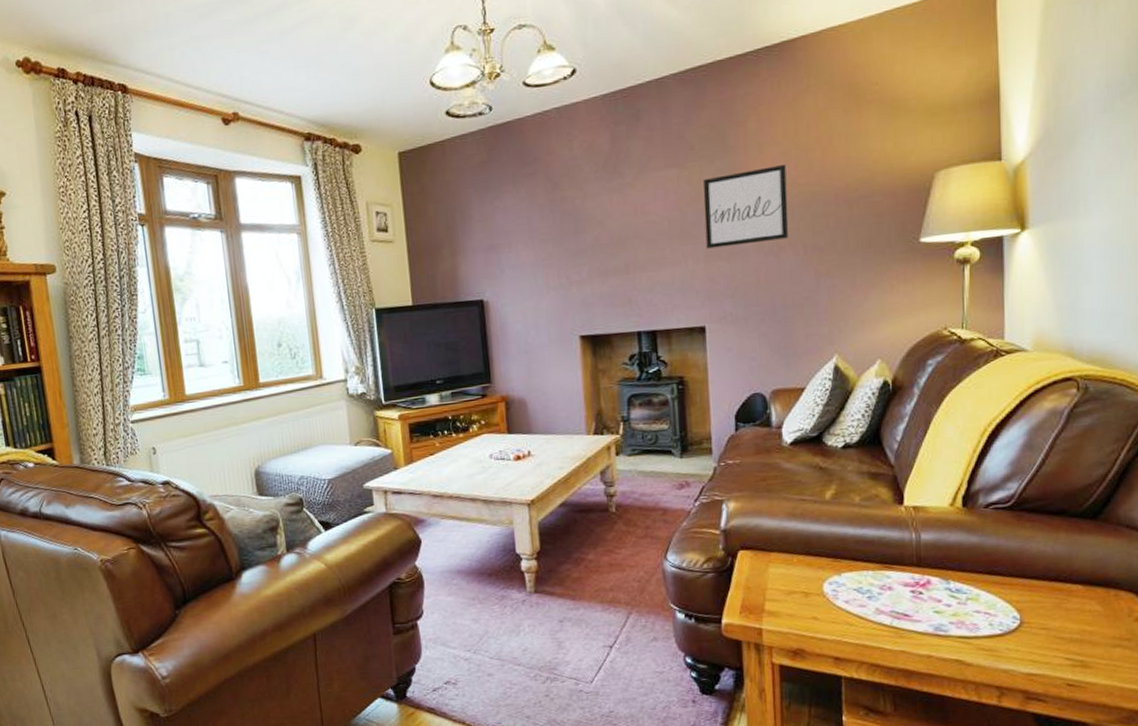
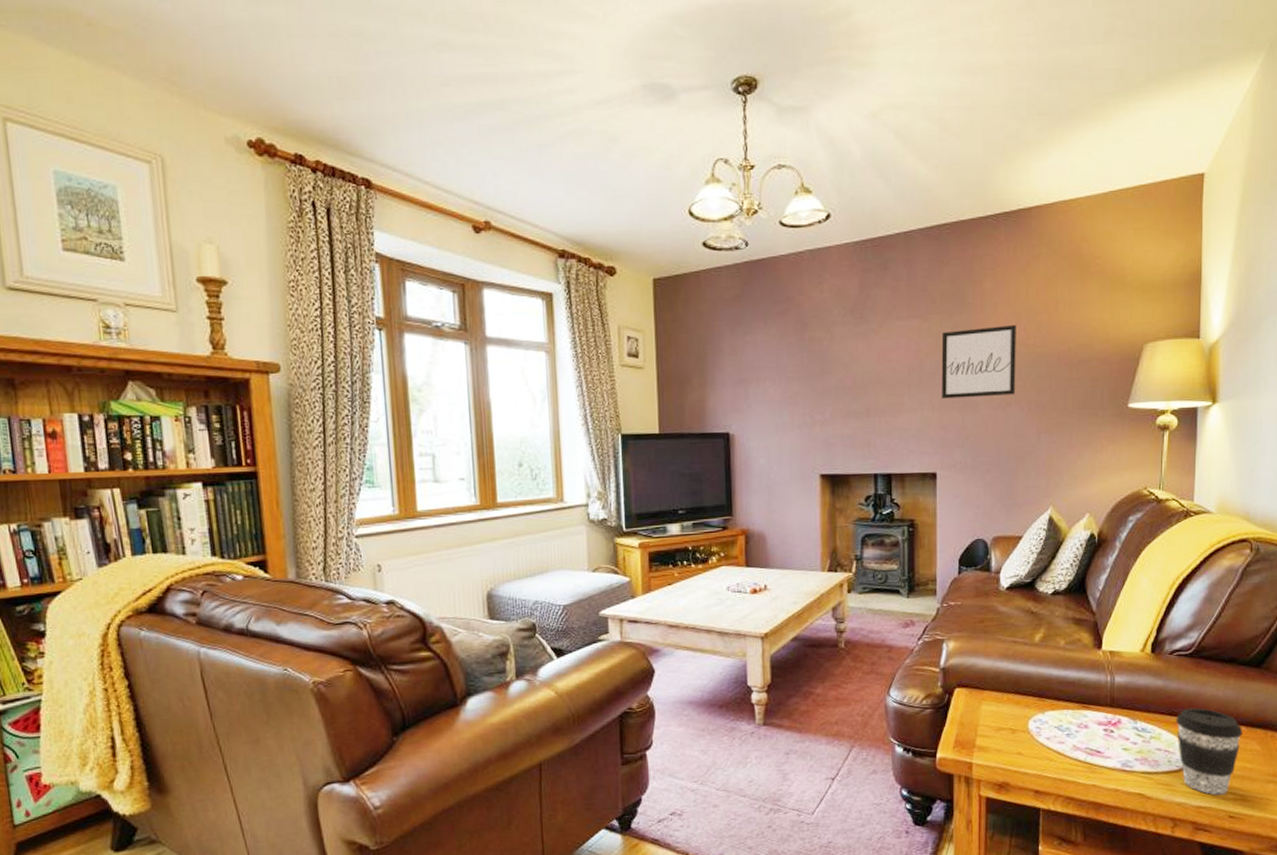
coffee cup: none [996,565,1079,661] -> present [1176,707,1243,795]

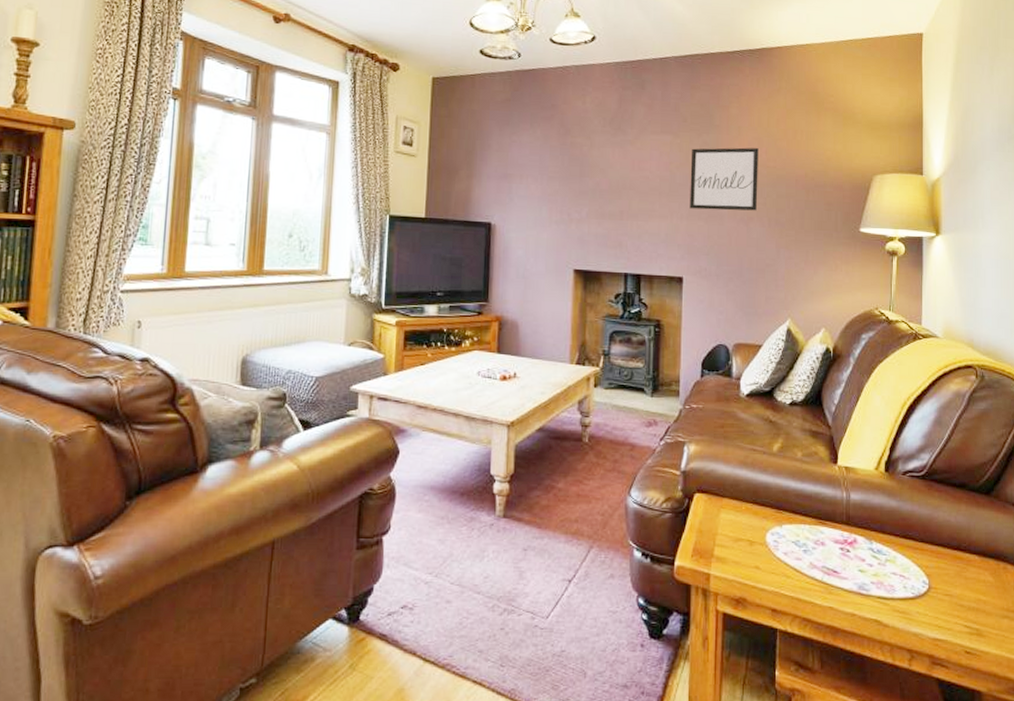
coffee cup: present [1176,707,1243,795] -> none [910,532,976,628]

